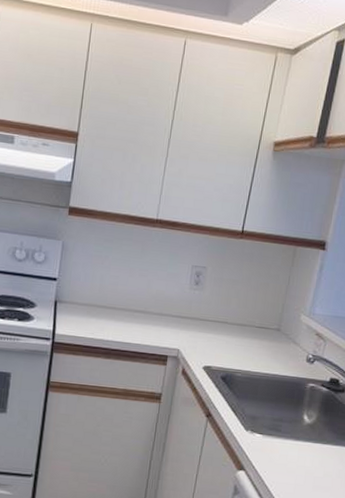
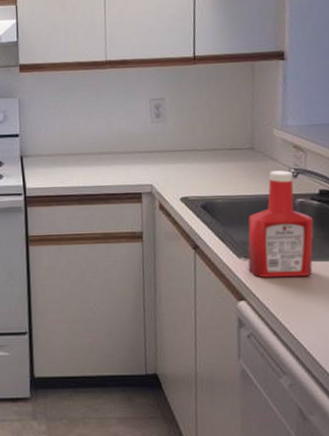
ketchup bottle: none [252,354,319,456] -> present [248,170,313,277]

